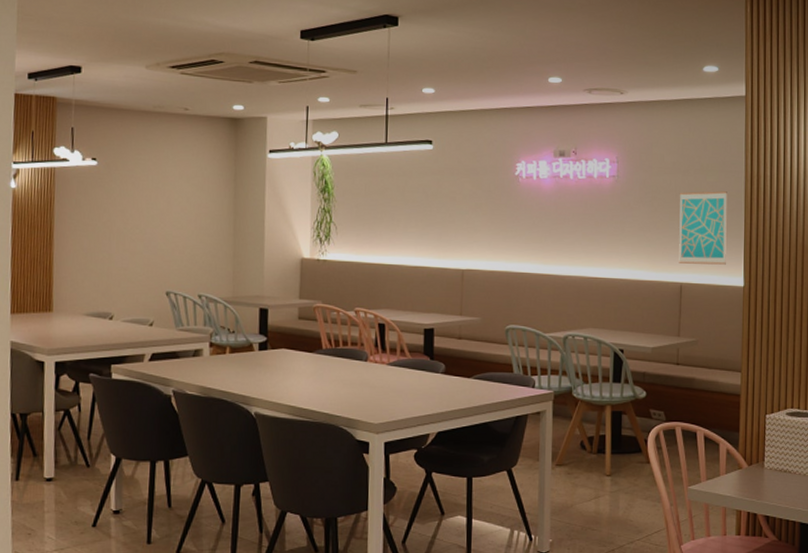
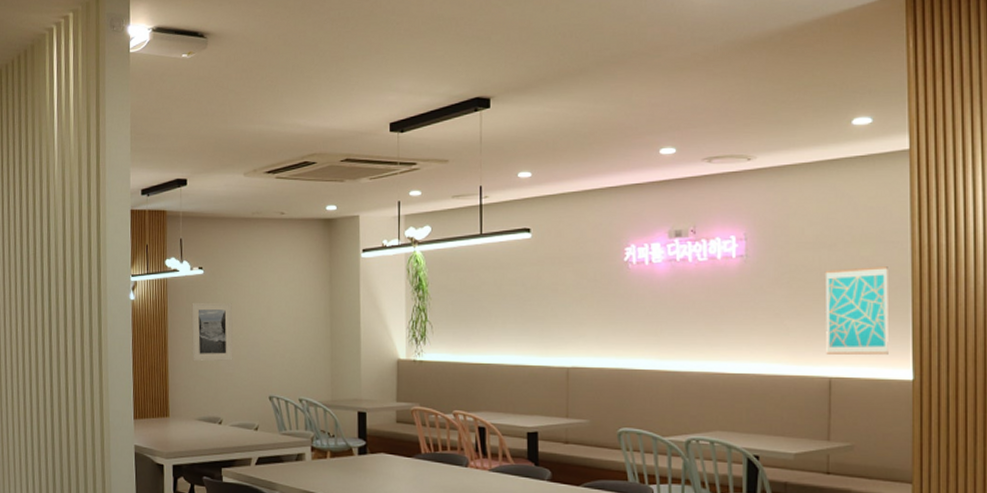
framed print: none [81,193,129,255] -> present [191,302,233,362]

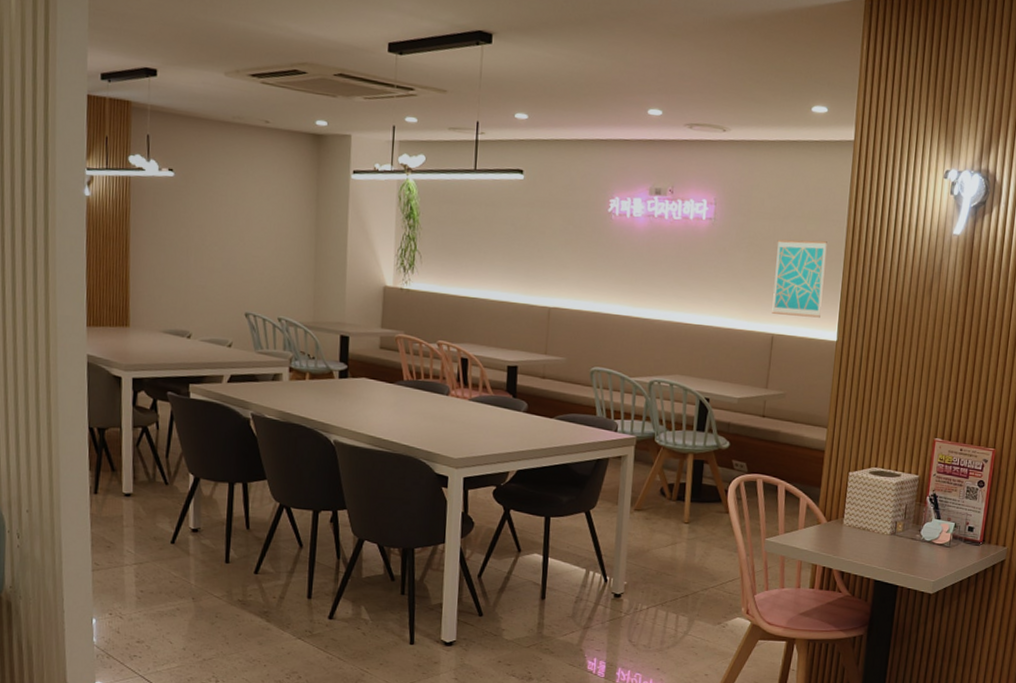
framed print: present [191,302,233,362] -> none [158,205,207,273]

